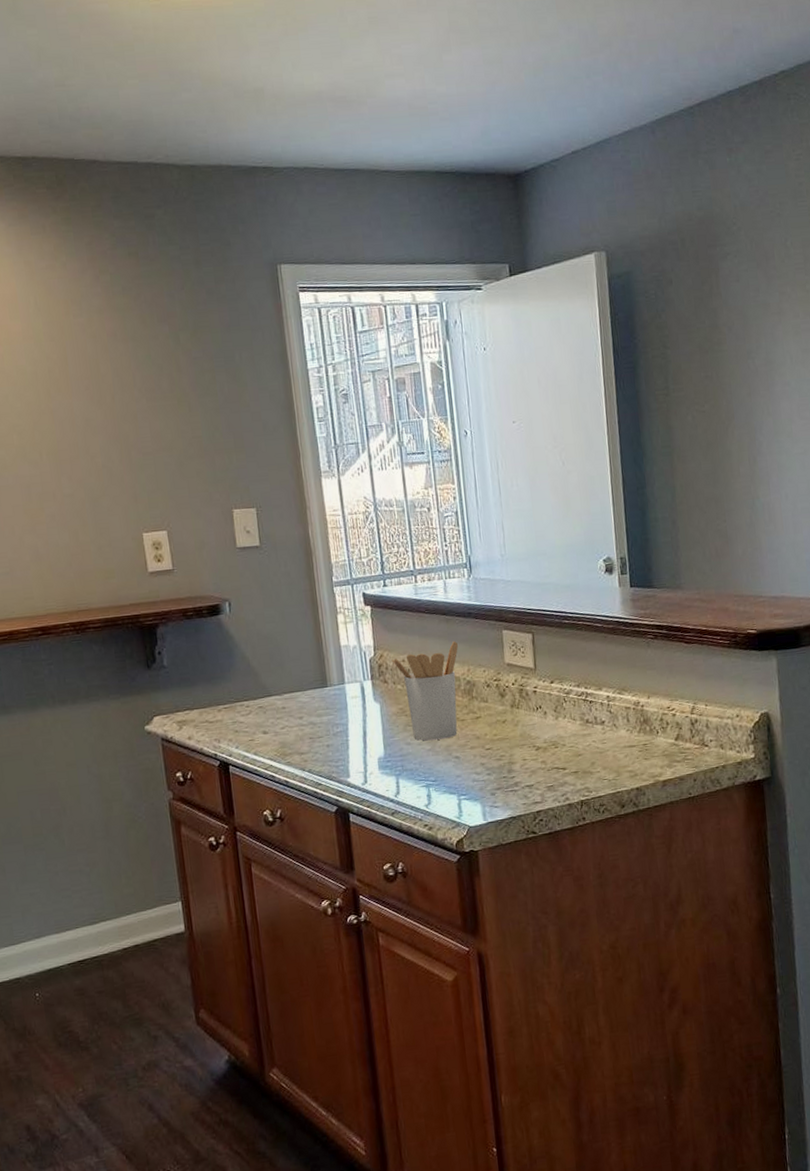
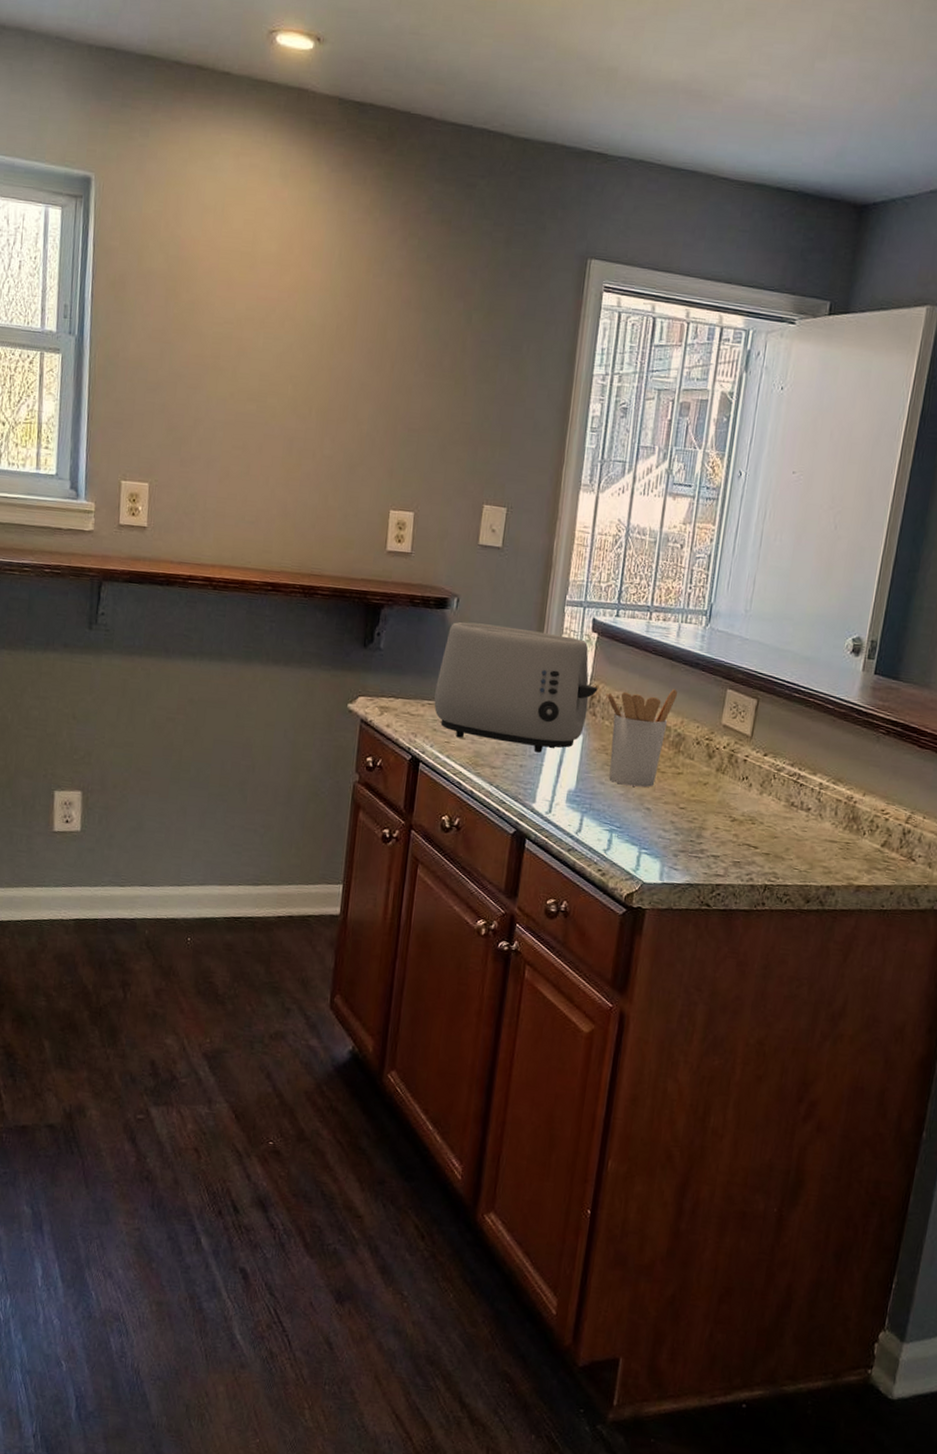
toaster: none [227,614,383,734] -> present [434,622,598,753]

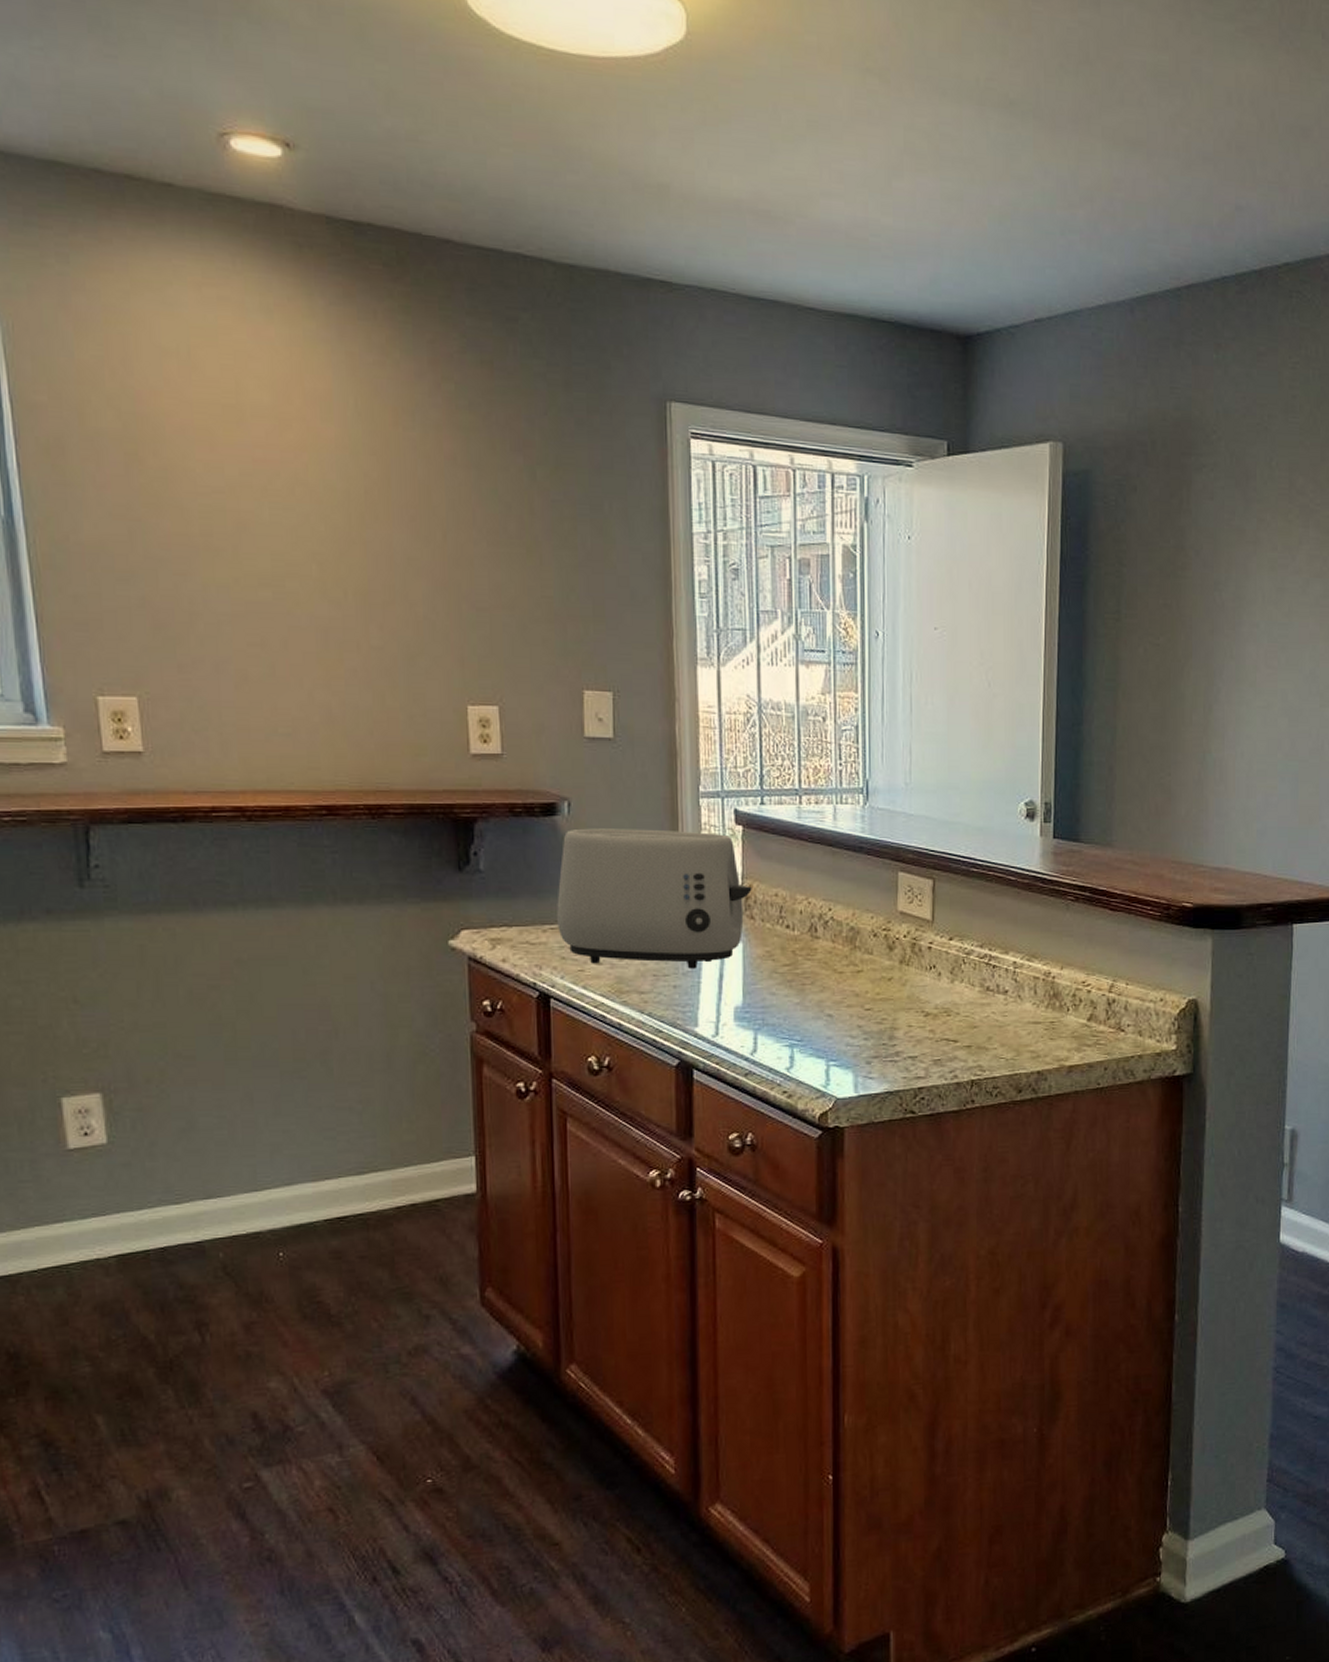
utensil holder: present [606,689,677,788] -> none [763,879,843,993]

